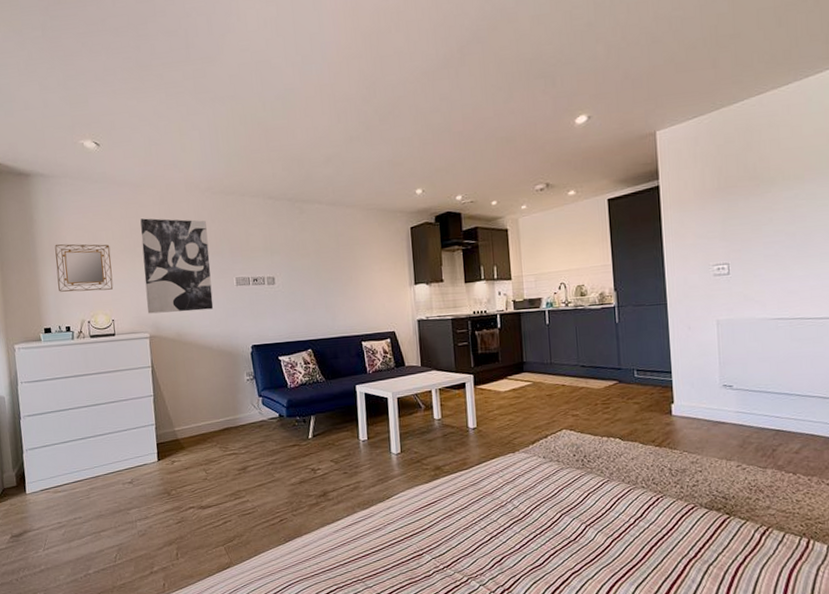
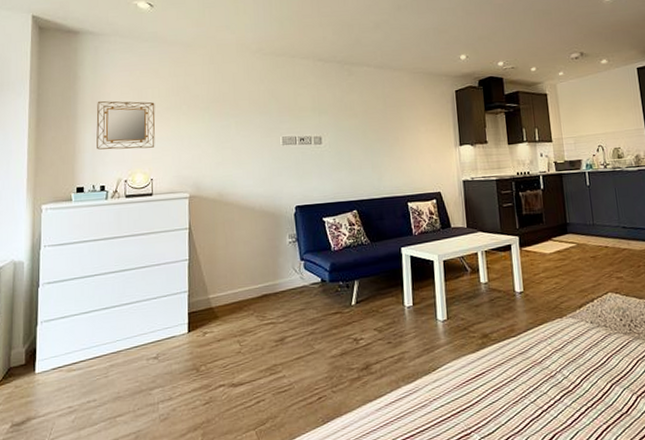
wall art: present [140,218,214,314] -> none [188,77,258,173]

